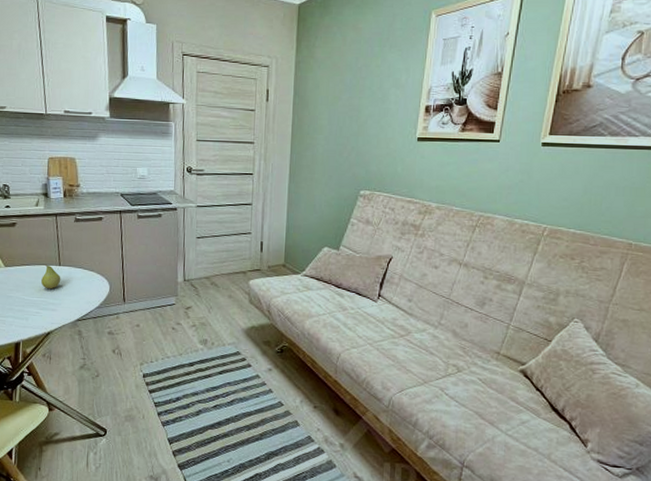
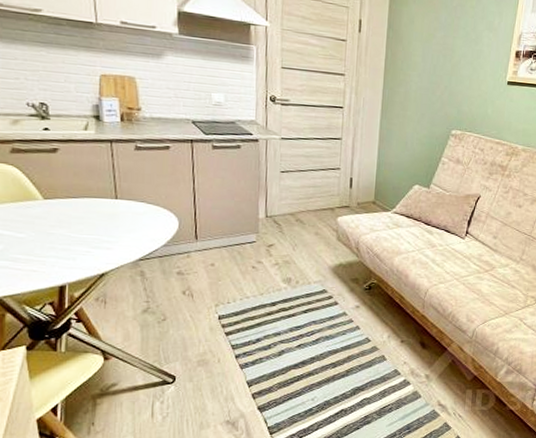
fruit: present [41,264,61,290] -> none [93,197,118,226]

